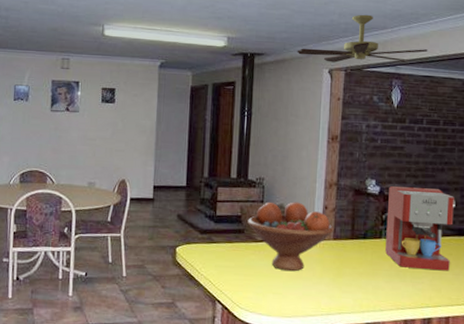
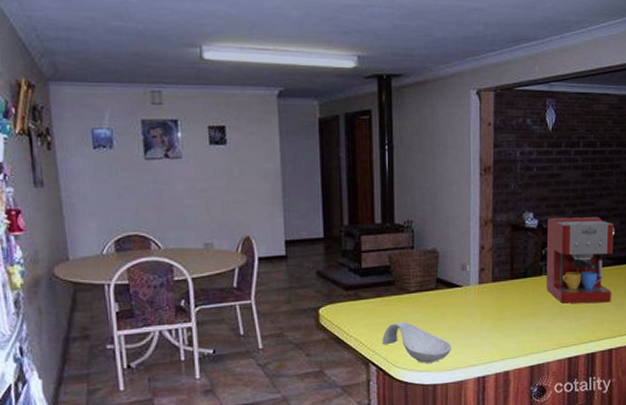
spoon rest: none [228,267,292,308] -> present [382,321,452,363]
fruit bowl: present [247,202,334,272] -> none [398,244,493,322]
ceiling fan: present [297,14,428,63] -> none [439,23,582,82]

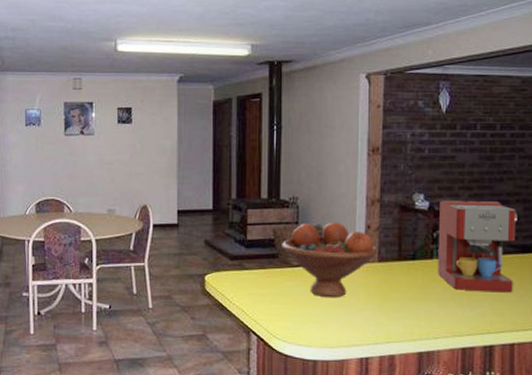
spoon rest: present [382,321,452,363] -> none [263,294,334,338]
fruit bowl: none [398,244,493,322] -> present [282,222,379,298]

